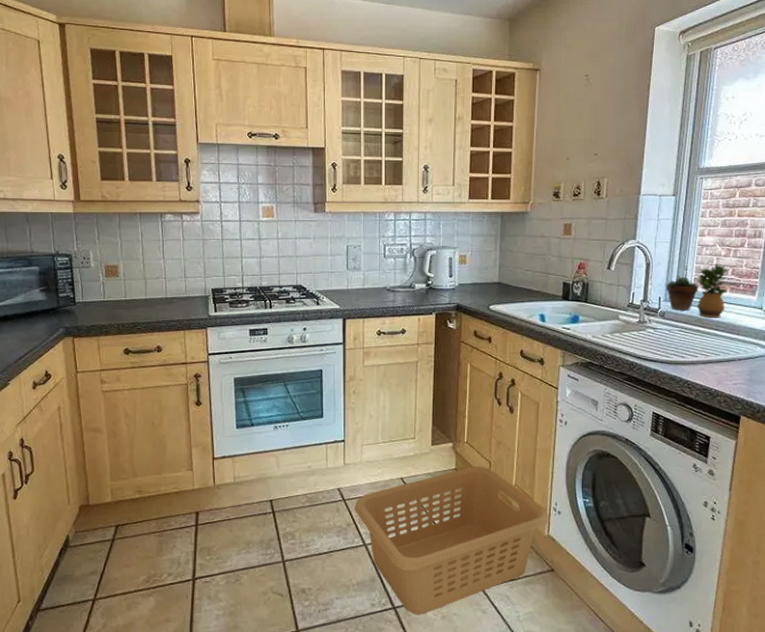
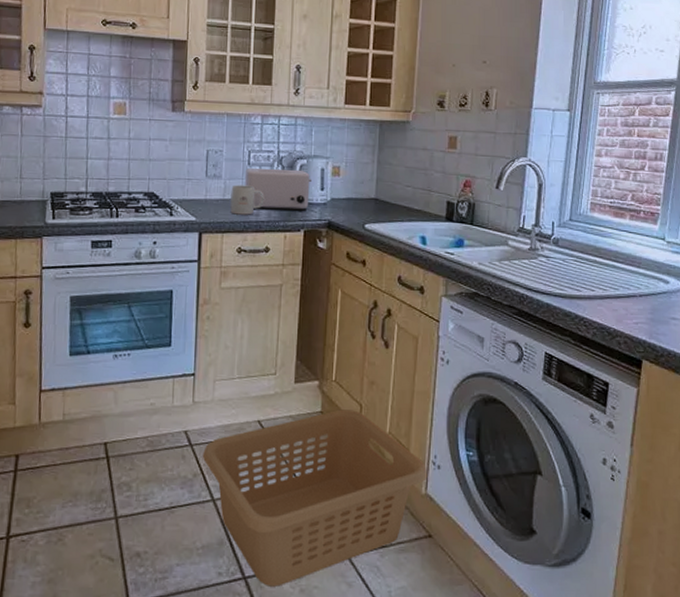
mug: none [370,275,399,302] -> present [230,185,264,215]
toaster: none [381,259,442,297] -> present [244,168,313,212]
succulent plant: present [666,265,699,310] -> none [559,188,596,238]
potted plant: present [696,263,728,318] -> none [593,187,628,248]

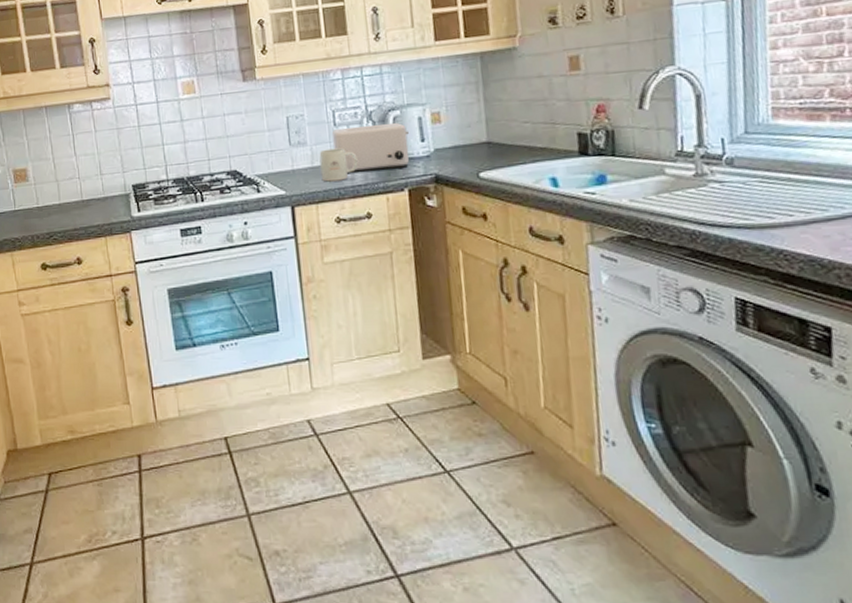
laundry basket: present [202,409,428,587] -> none [330,384,601,585]

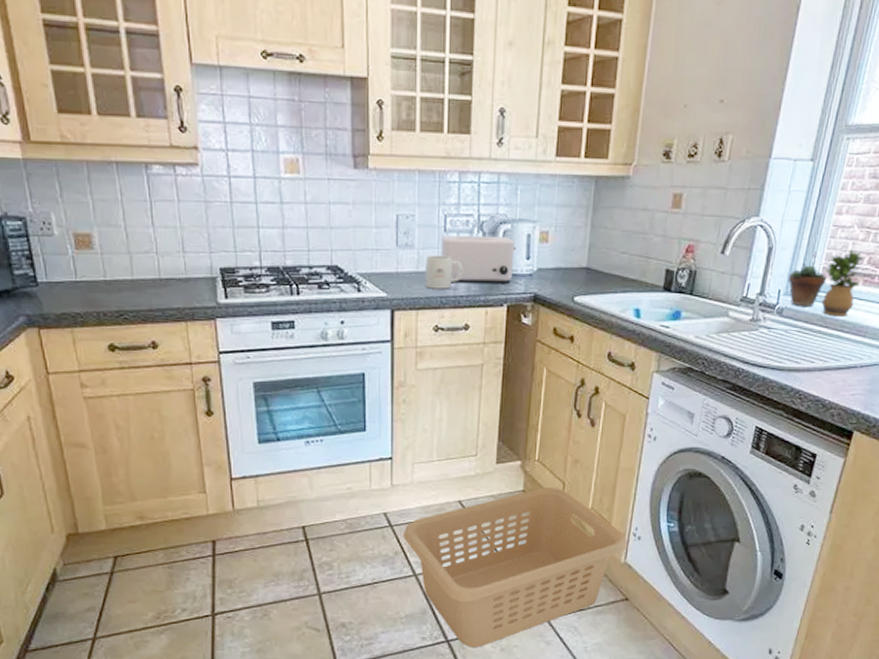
laundry basket: none [330,384,601,585] -> present [402,488,628,647]
succulent plant: none [729,91,781,154] -> present [787,251,827,306]
potted plant: none [776,83,828,160] -> present [821,249,864,317]

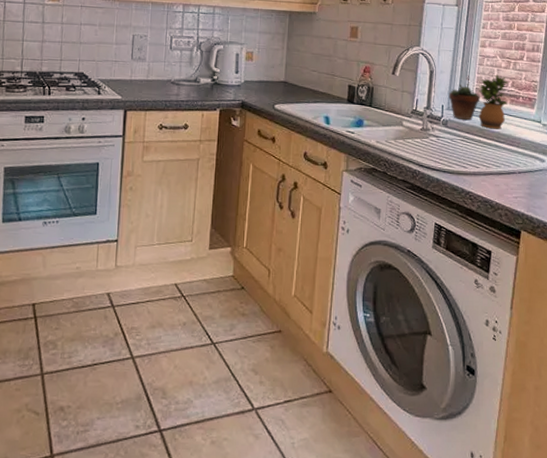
laundry basket: present [402,488,628,647] -> none [123,274,329,439]
mug: present [425,255,463,289] -> none [153,67,184,95]
toaster: present [440,235,517,285] -> none [166,52,228,93]

